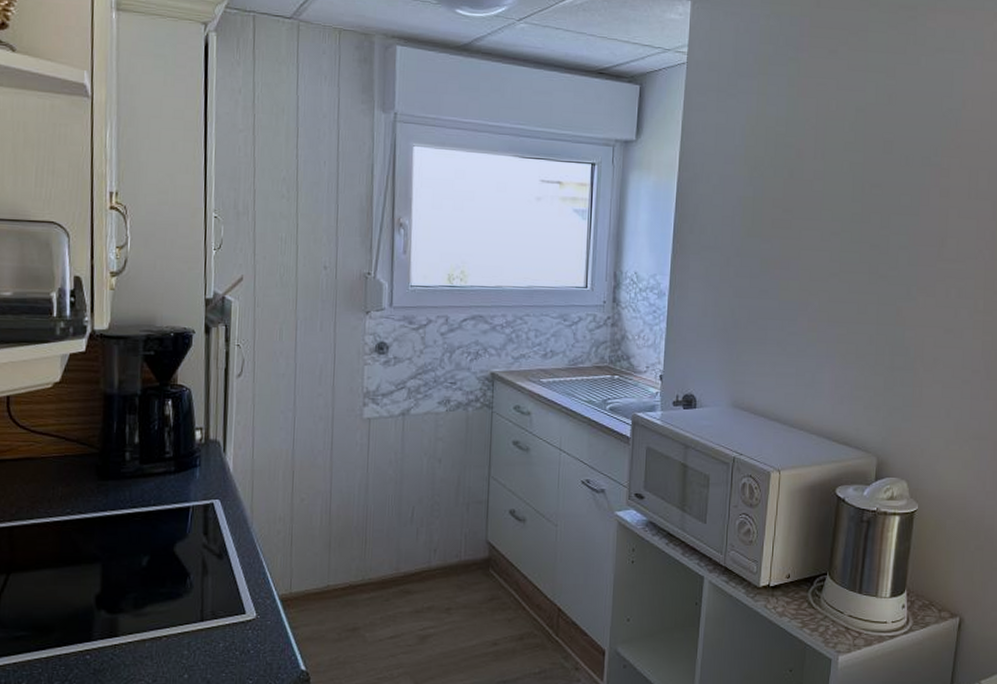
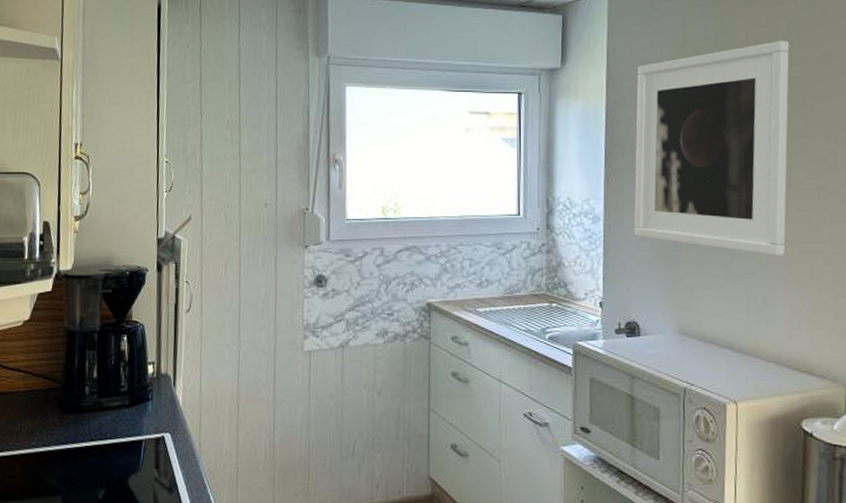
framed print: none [696,126,856,336] -> present [634,41,790,256]

